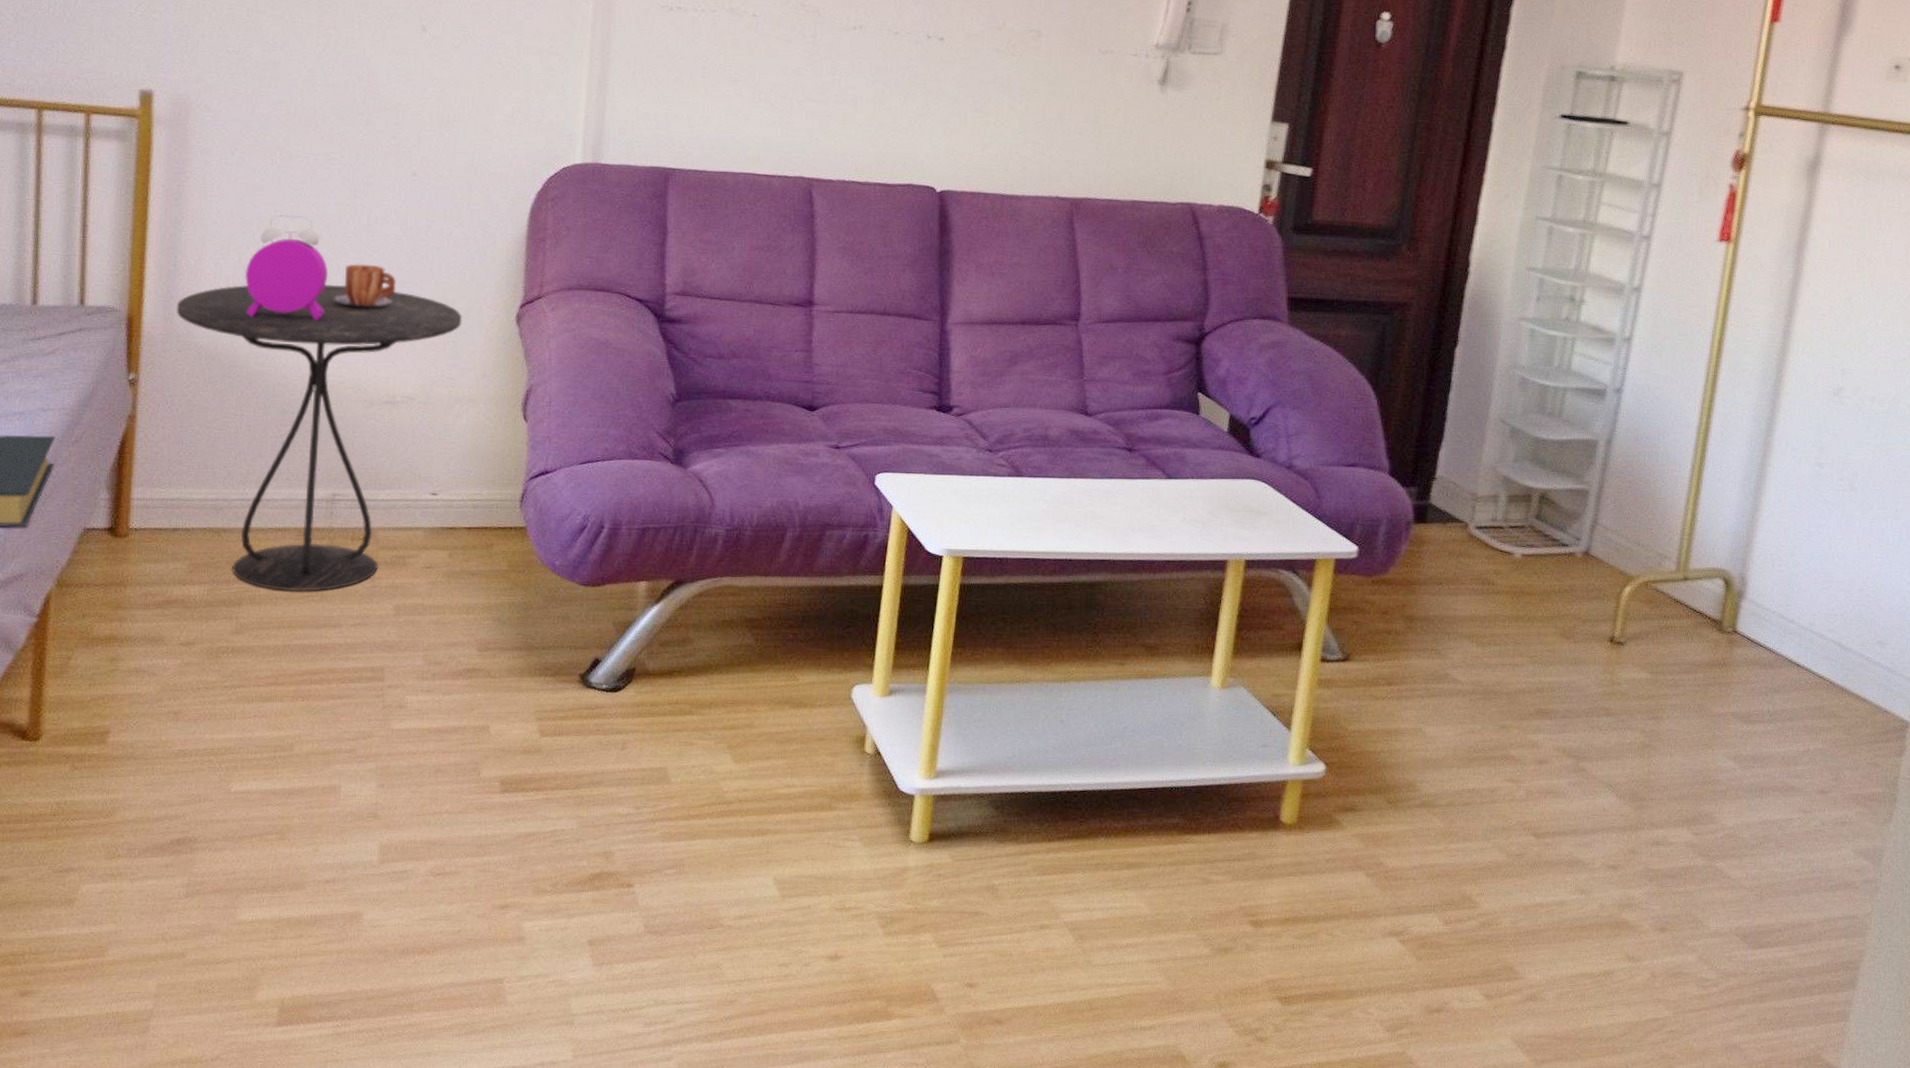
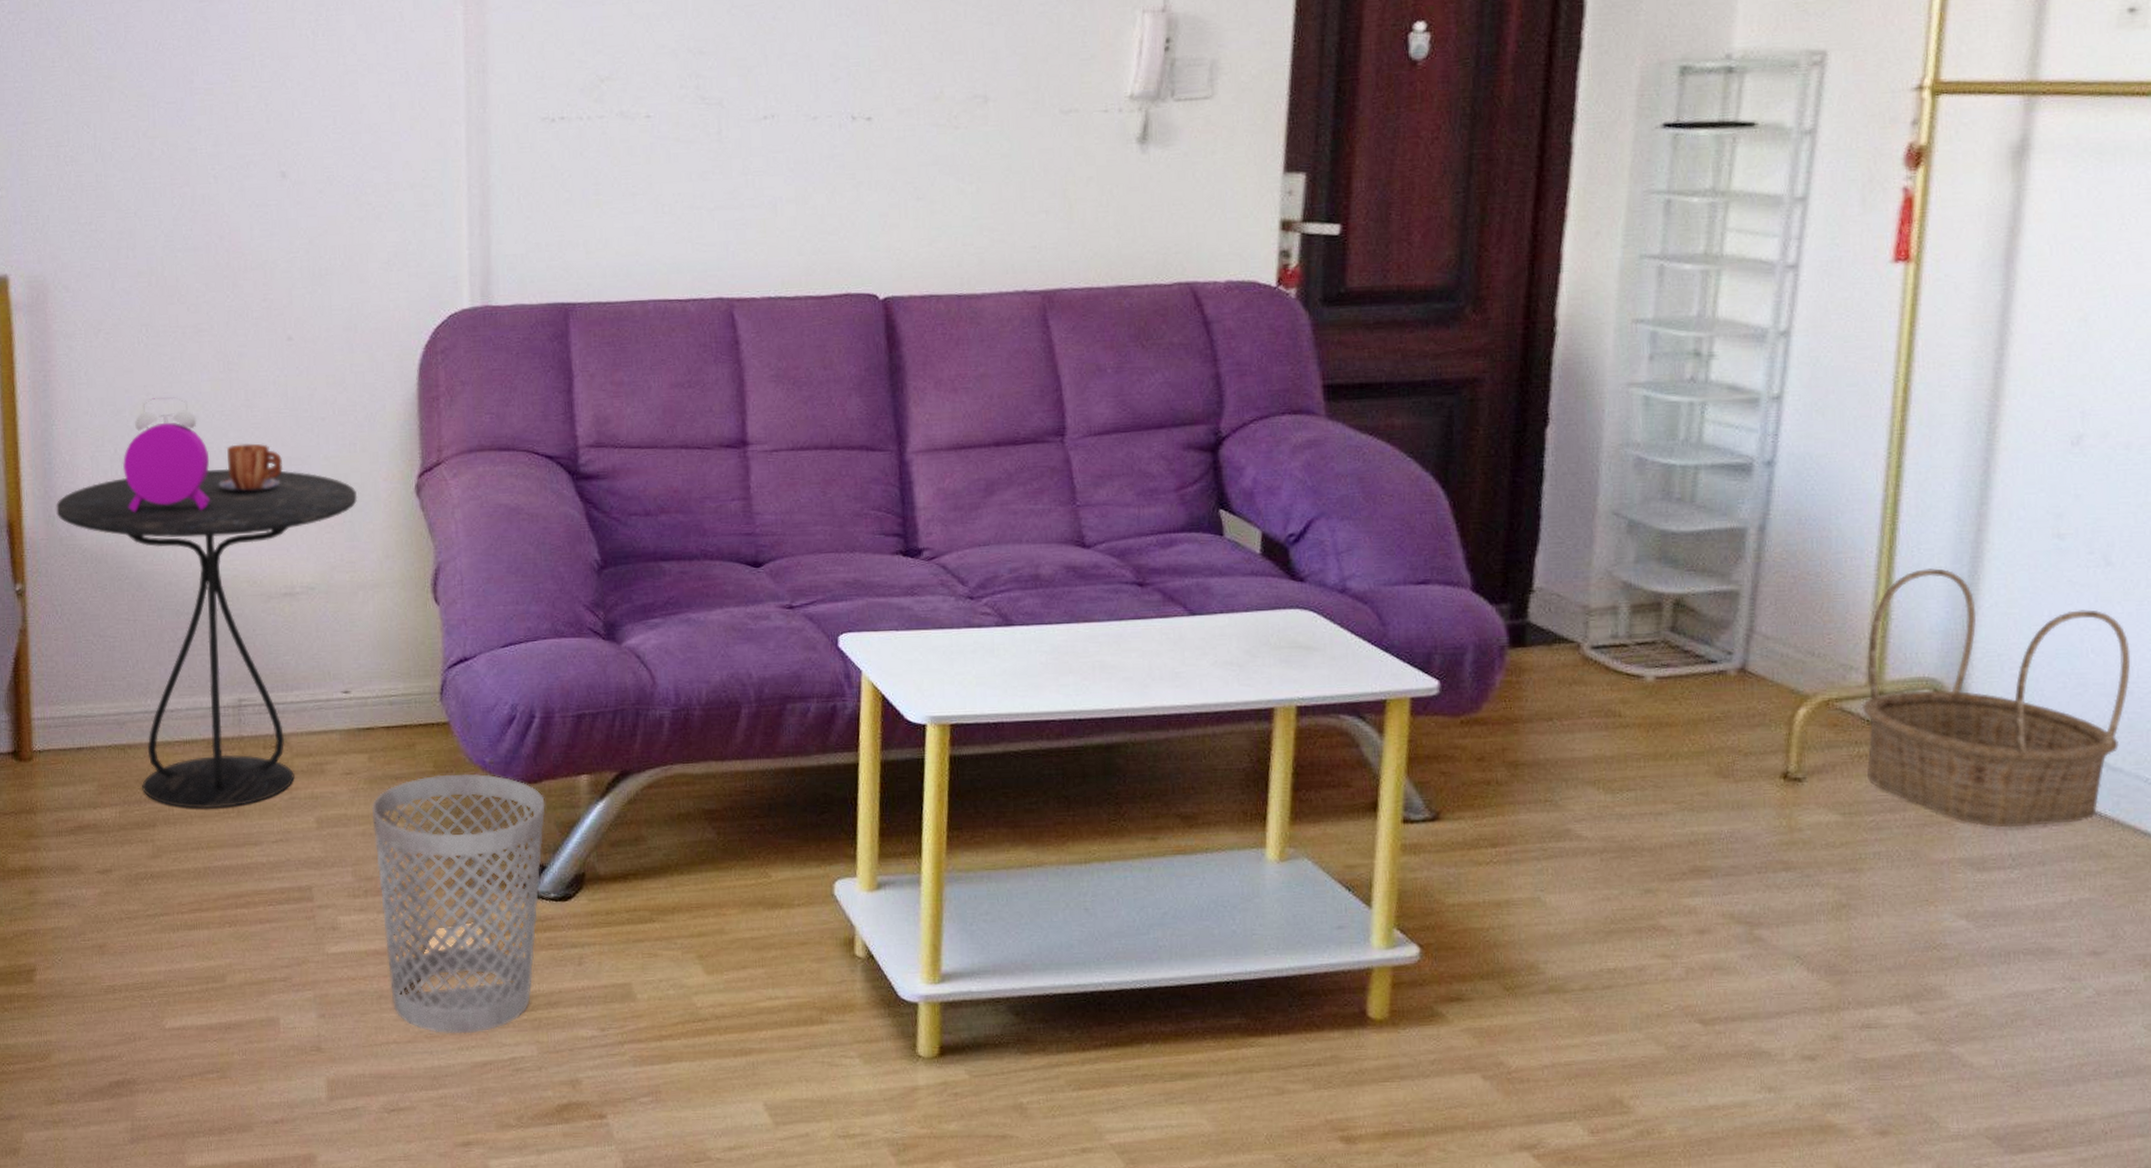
wastebasket: none [446,573,606,807] -> present [371,773,546,1034]
basket: none [1670,483,1863,691] -> present [1863,568,2131,828]

